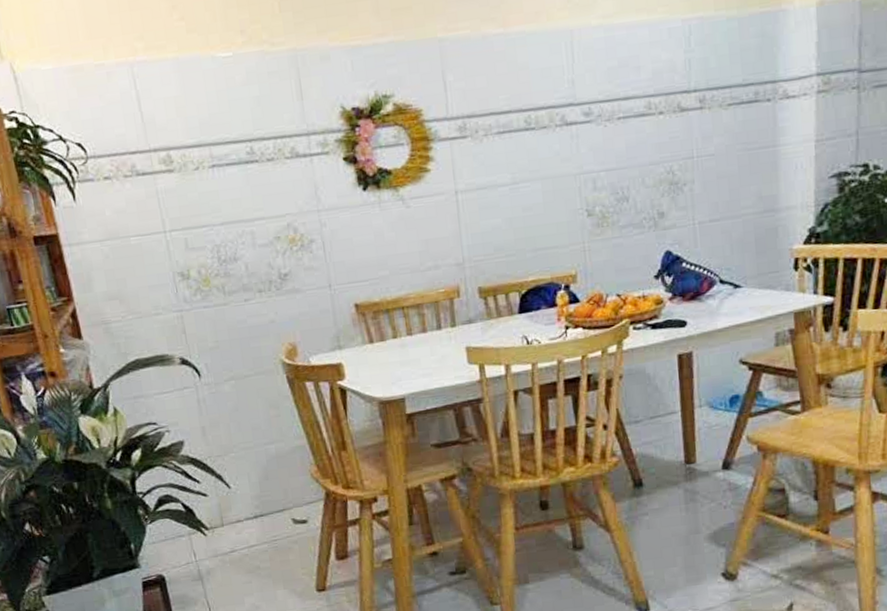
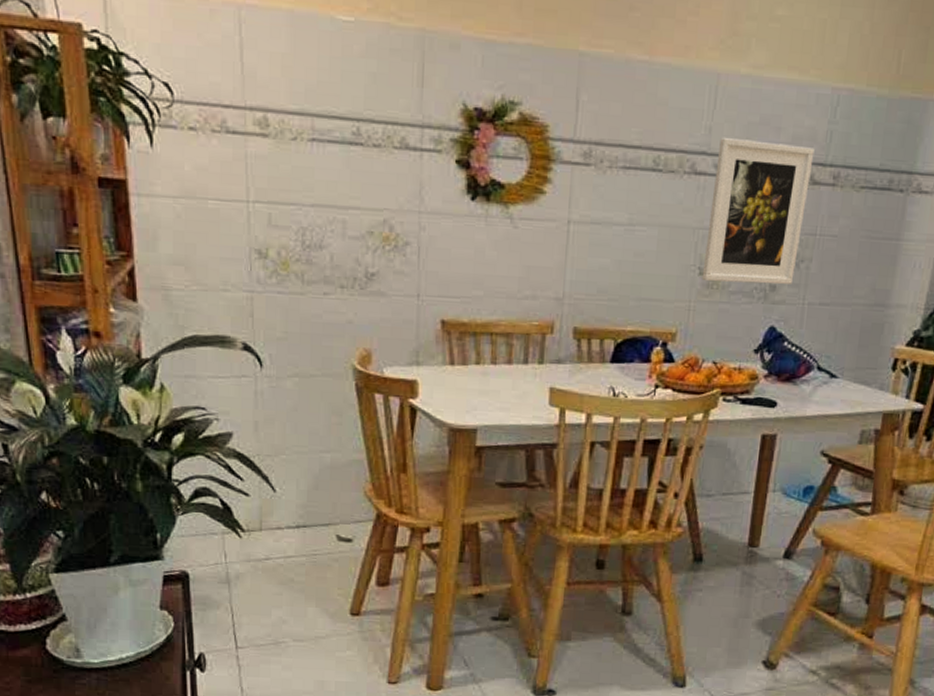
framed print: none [584,78,680,222] -> present [702,137,815,285]

